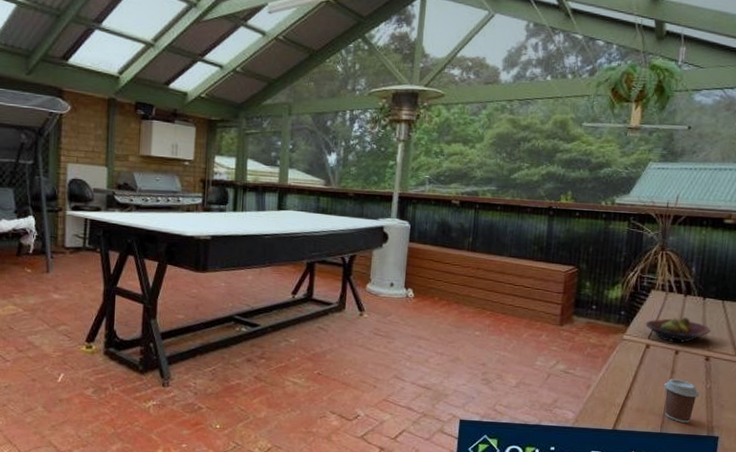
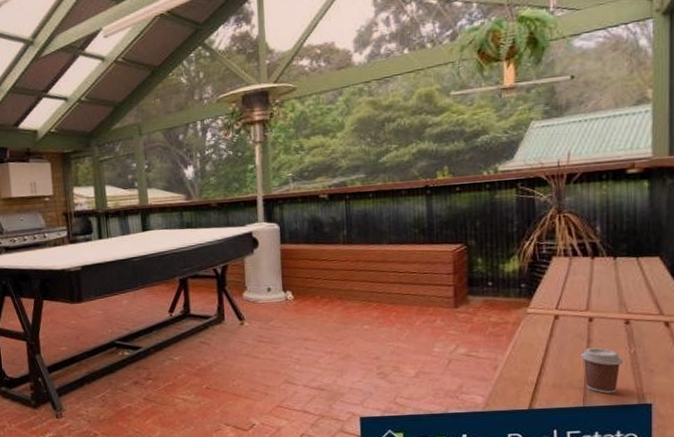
fruit bowl: present [645,317,711,343] -> none [550,280,628,310]

